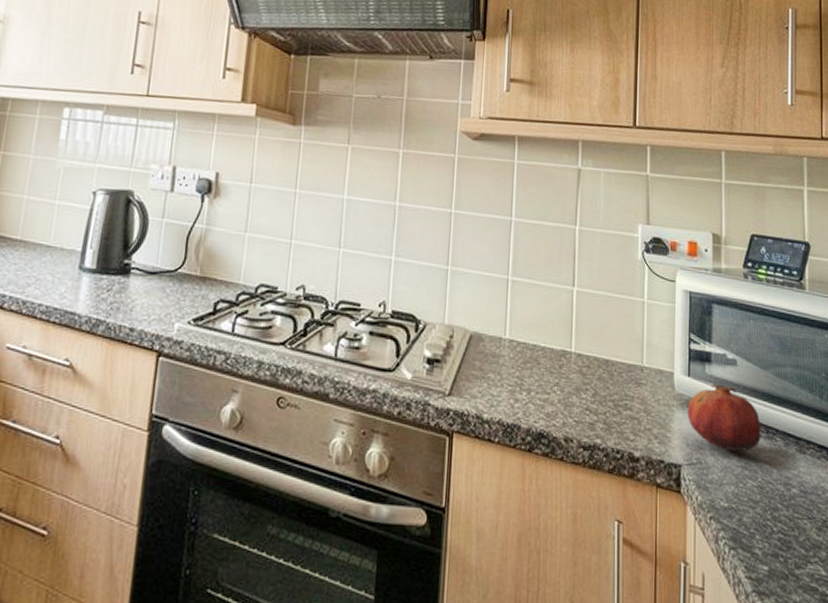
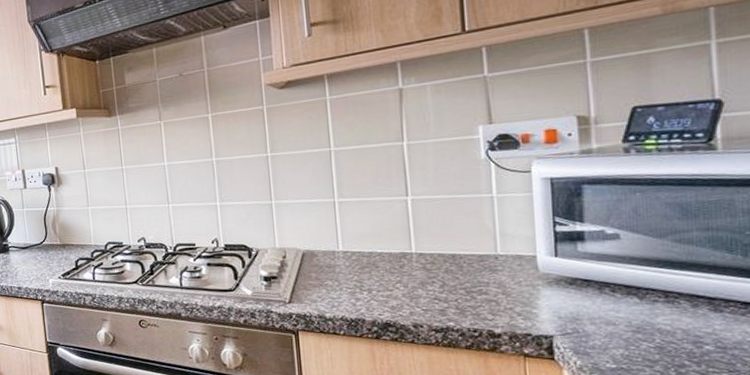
fruit: present [687,383,761,452] -> none [557,259,658,319]

